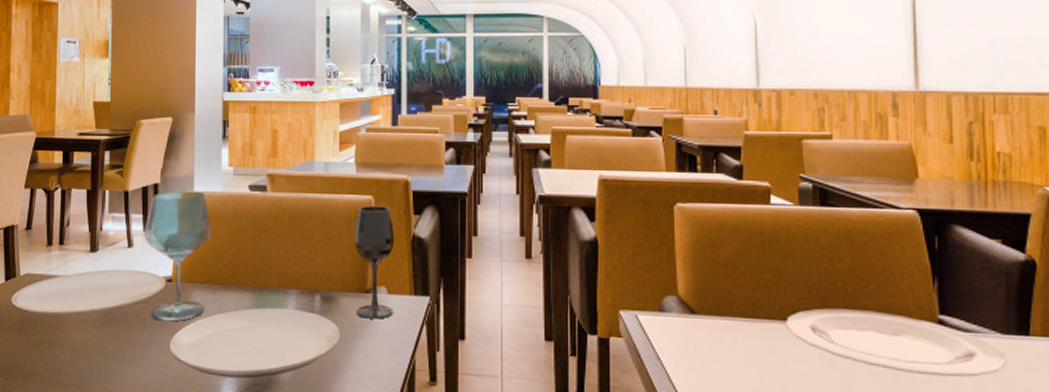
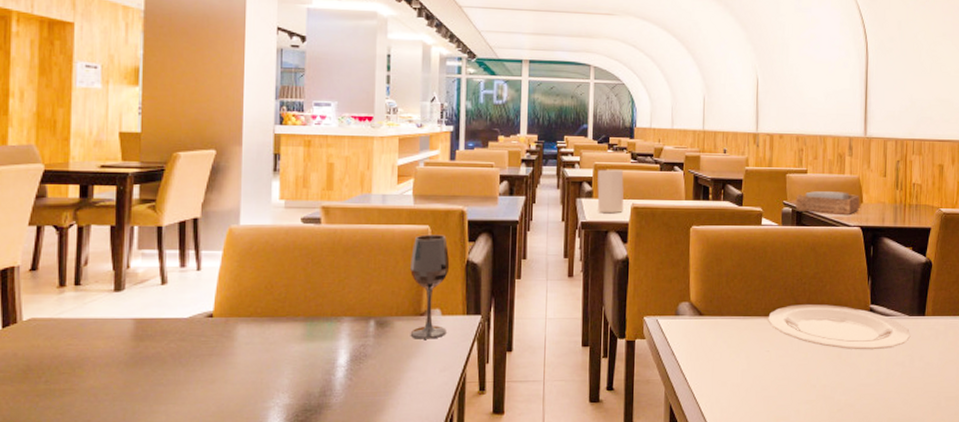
plate: present [11,269,166,315] -> none [10,307,206,361]
wine glass: present [145,190,211,322] -> none [181,224,259,357]
plate: present [169,307,340,379] -> none [209,336,394,407]
cup: none [556,134,590,187] -> present [597,169,624,214]
napkin holder: none [817,162,913,195] -> present [795,191,859,216]

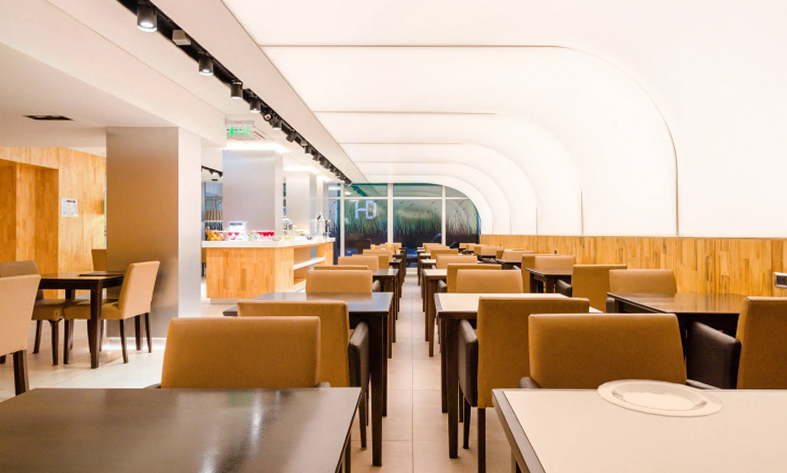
wine glass: present [410,235,450,339] -> none [306,324,336,406]
cup: present [597,169,624,214] -> none [451,269,473,305]
napkin holder: present [795,191,859,216] -> none [618,284,674,304]

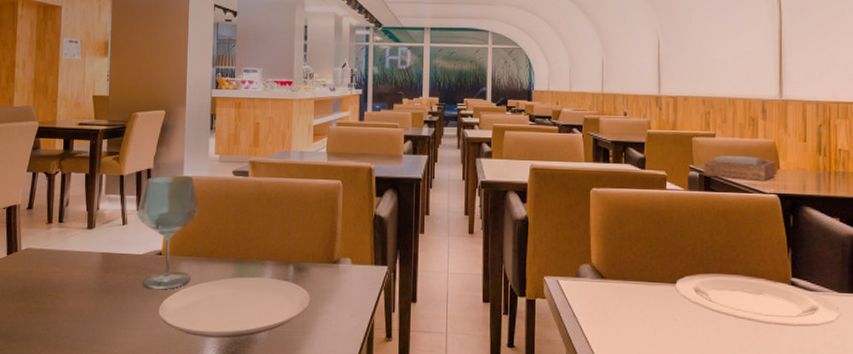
wine glass: none [138,317,193,419] -> present [138,175,199,290]
plate: none [160,403,295,457] -> present [158,277,310,338]
napkin holder: none [618,284,674,304] -> present [703,156,775,182]

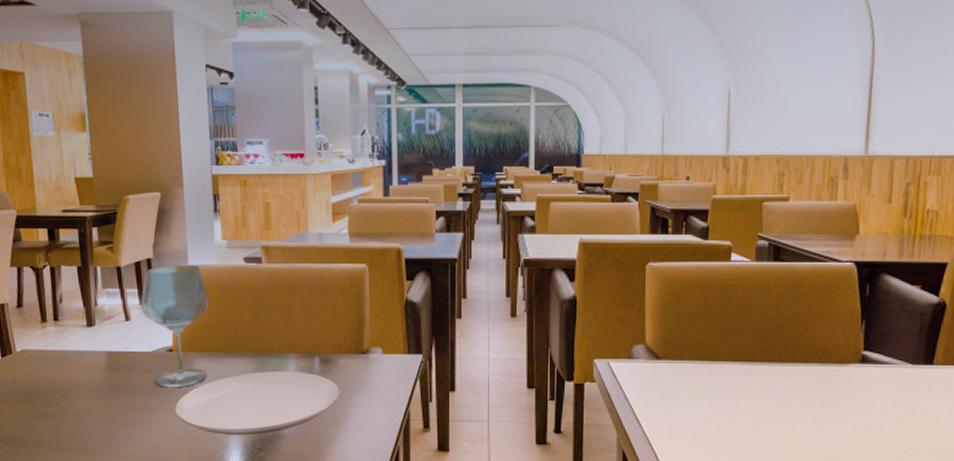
plate: present [675,273,841,327] -> none [736,349,913,401]
napkin holder: present [703,156,775,182] -> none [773,222,855,249]

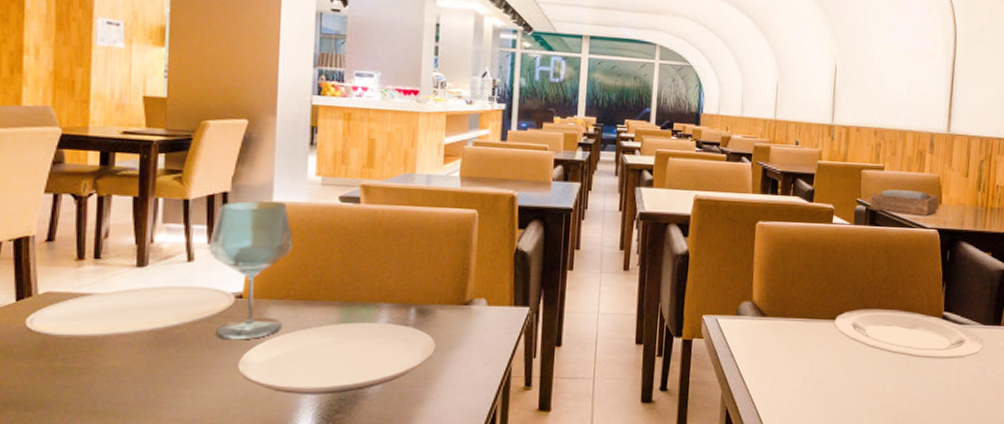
plate: none [9,341,167,388] -> present [24,285,236,338]
plate: none [736,349,913,401] -> present [834,309,985,359]
napkin holder: none [773,222,855,249] -> present [869,189,938,217]

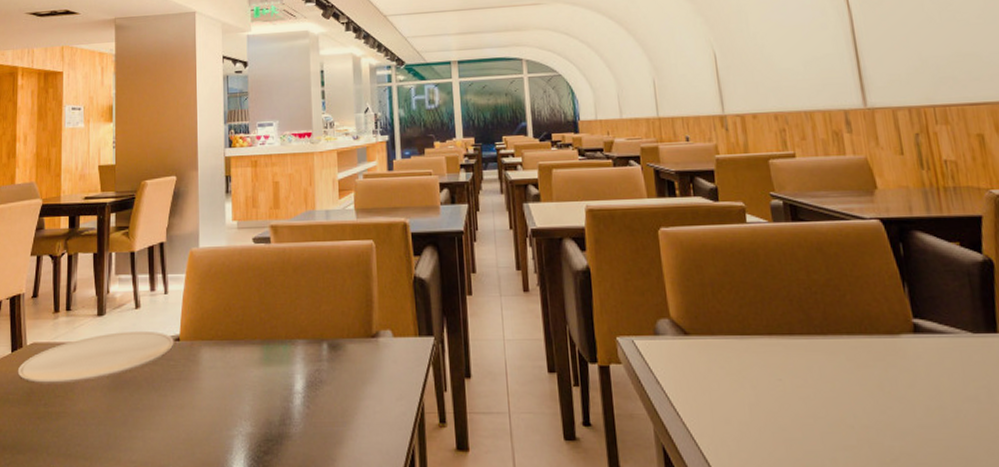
wine glass: present [209,200,293,340] -> none [152,247,218,382]
plate: present [238,322,435,395] -> none [179,360,349,435]
plate: present [834,309,985,359] -> none [773,319,982,379]
napkin holder: present [869,189,938,217] -> none [785,176,874,206]

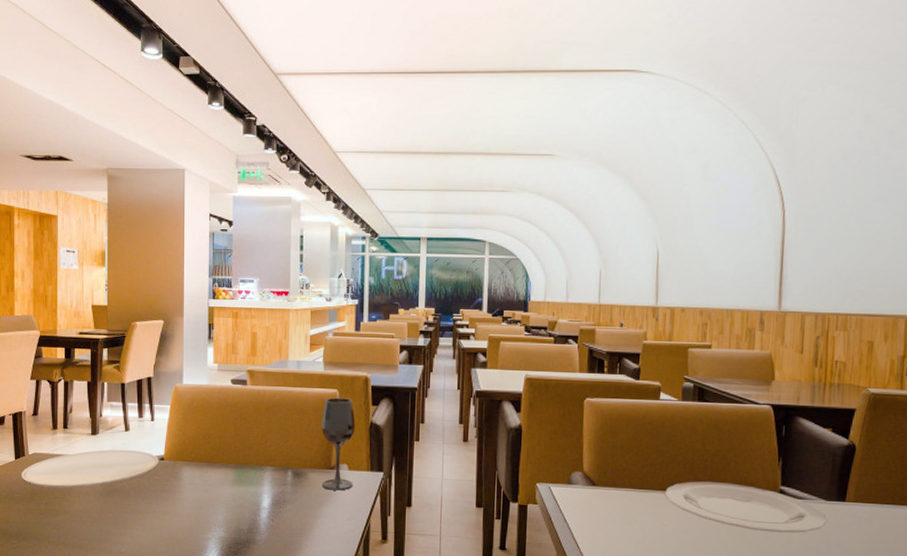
wine glass: none [357,249,400,364] -> present [322,397,356,491]
plate: none [773,319,982,379] -> present [665,481,828,533]

